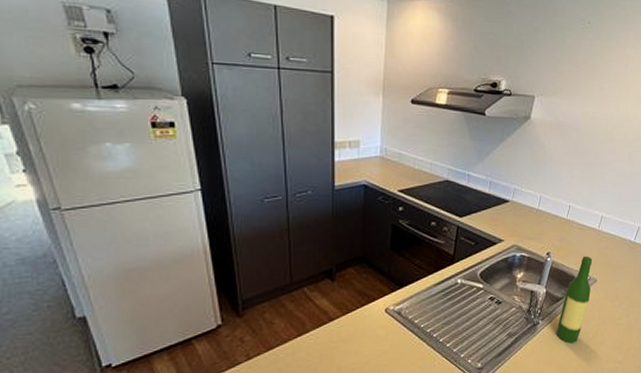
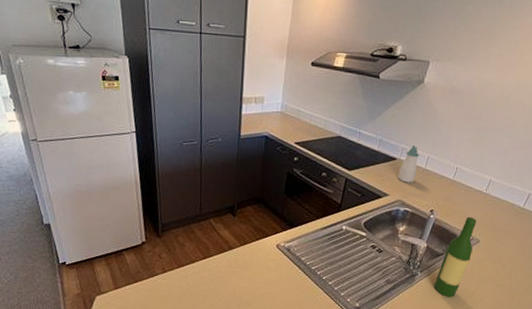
soap bottle: none [512,186,531,226] -> present [398,145,419,183]

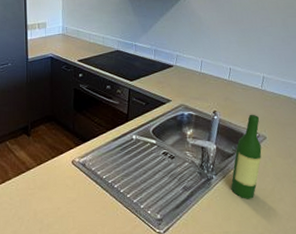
soap bottle: present [398,145,419,183] -> none [176,52,194,87]

